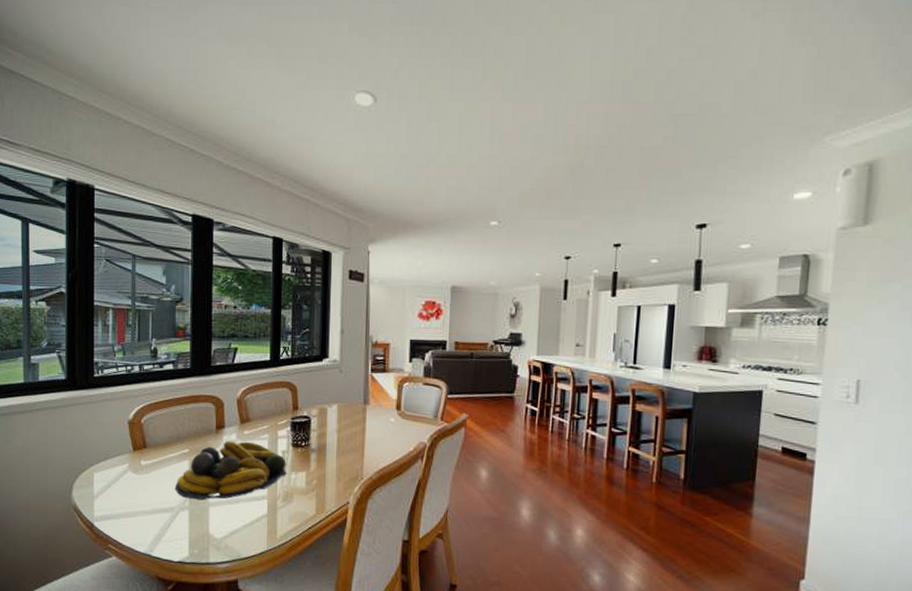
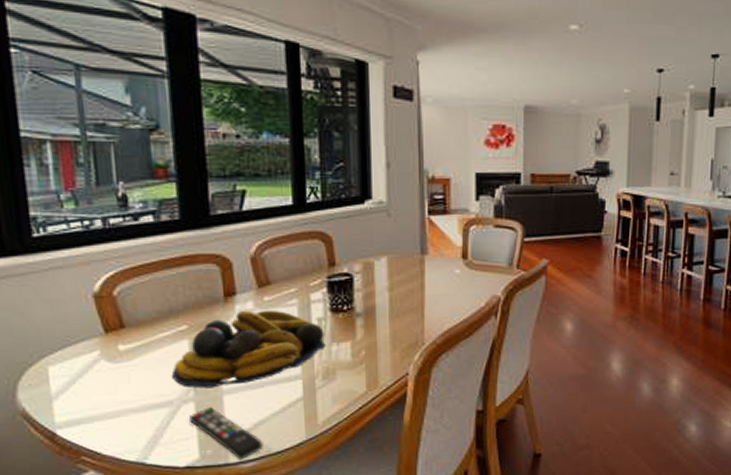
remote control: none [183,515,235,561] -> present [188,407,263,460]

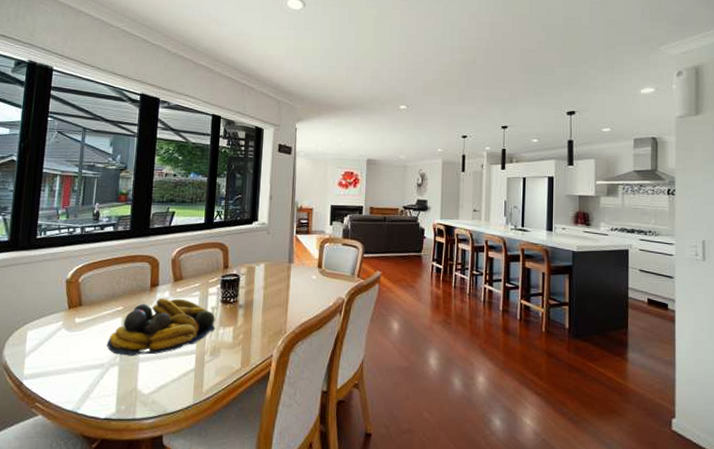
remote control: present [188,407,263,460] -> none [112,371,162,417]

